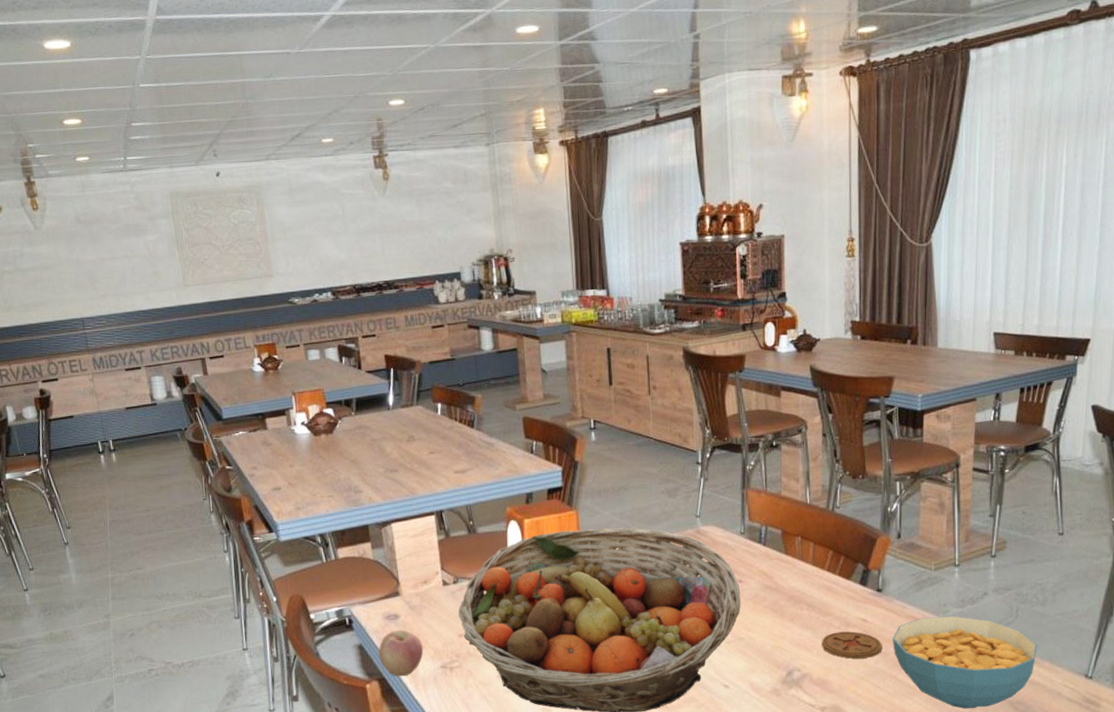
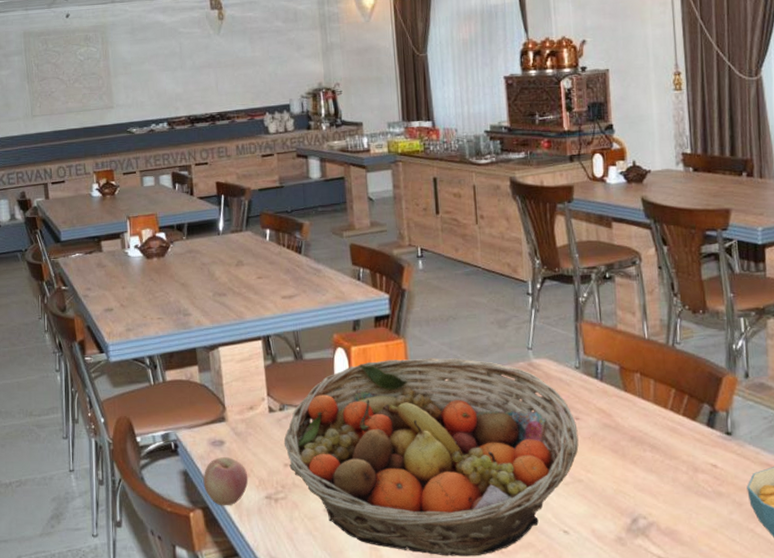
coaster: present [821,631,882,659] -> none [668,477,736,508]

